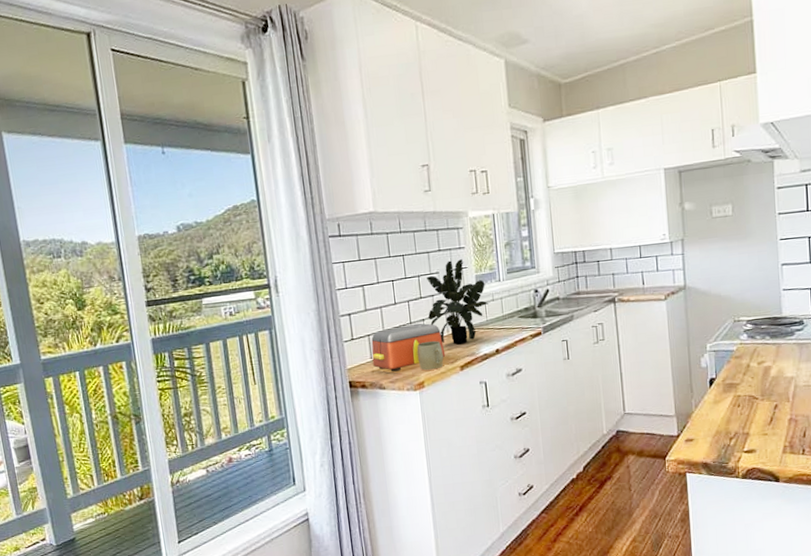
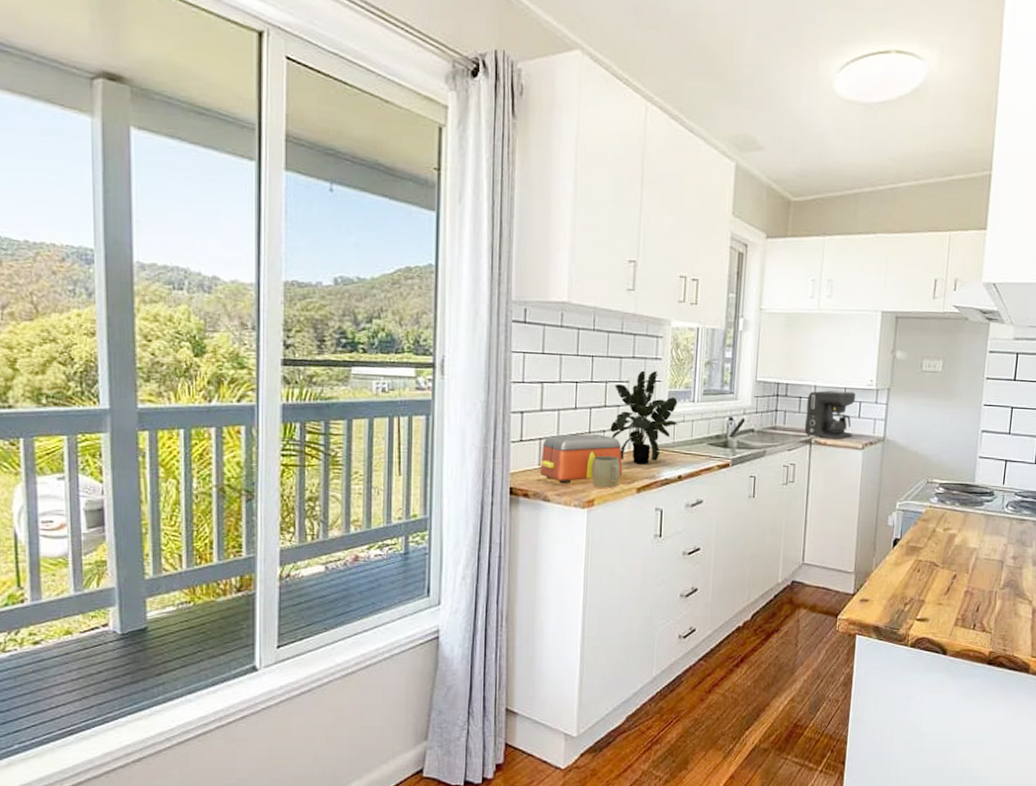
coffee maker: none [605,248,654,296] -> present [804,390,856,440]

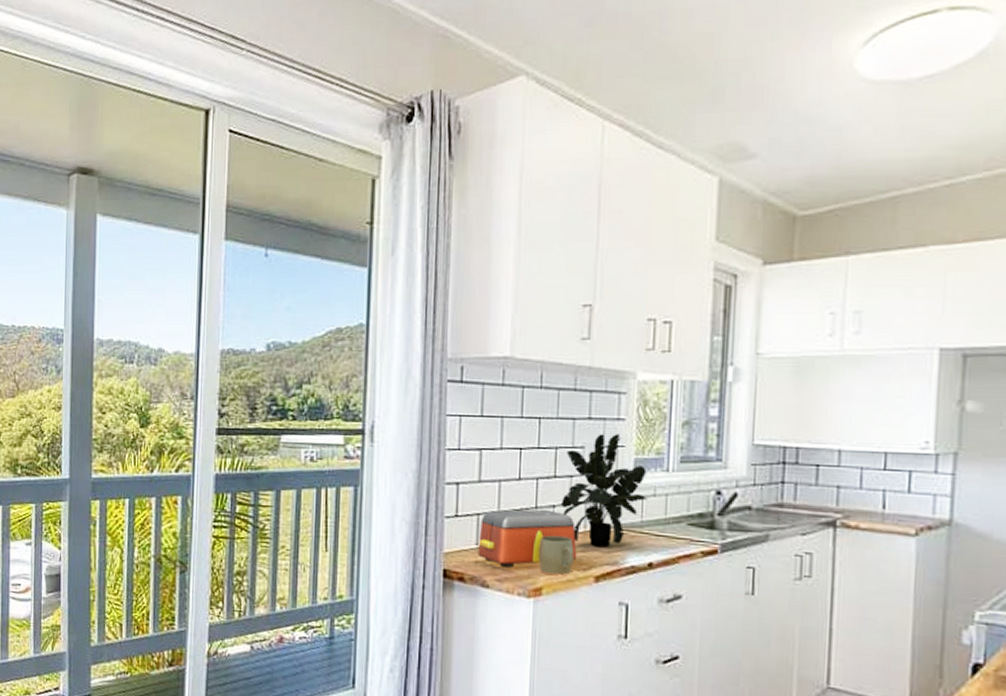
coffee maker: present [804,390,856,440] -> none [824,456,904,522]

